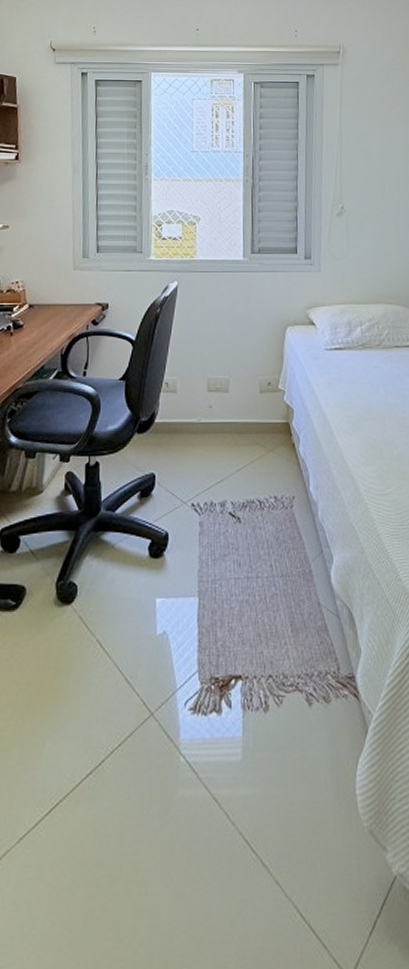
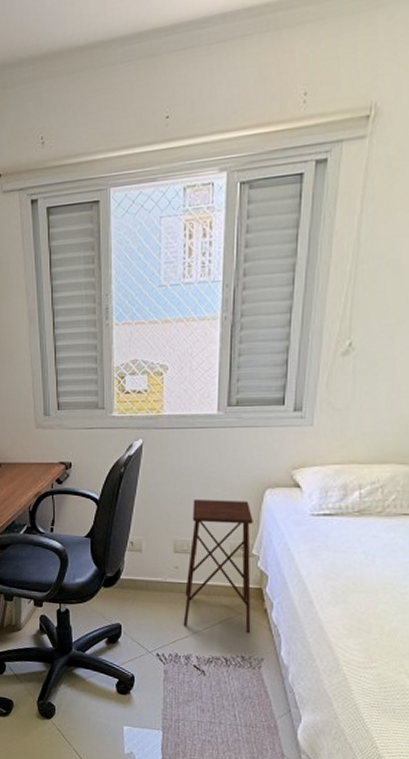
side table: none [217,337,282,471] -> present [183,498,253,634]

